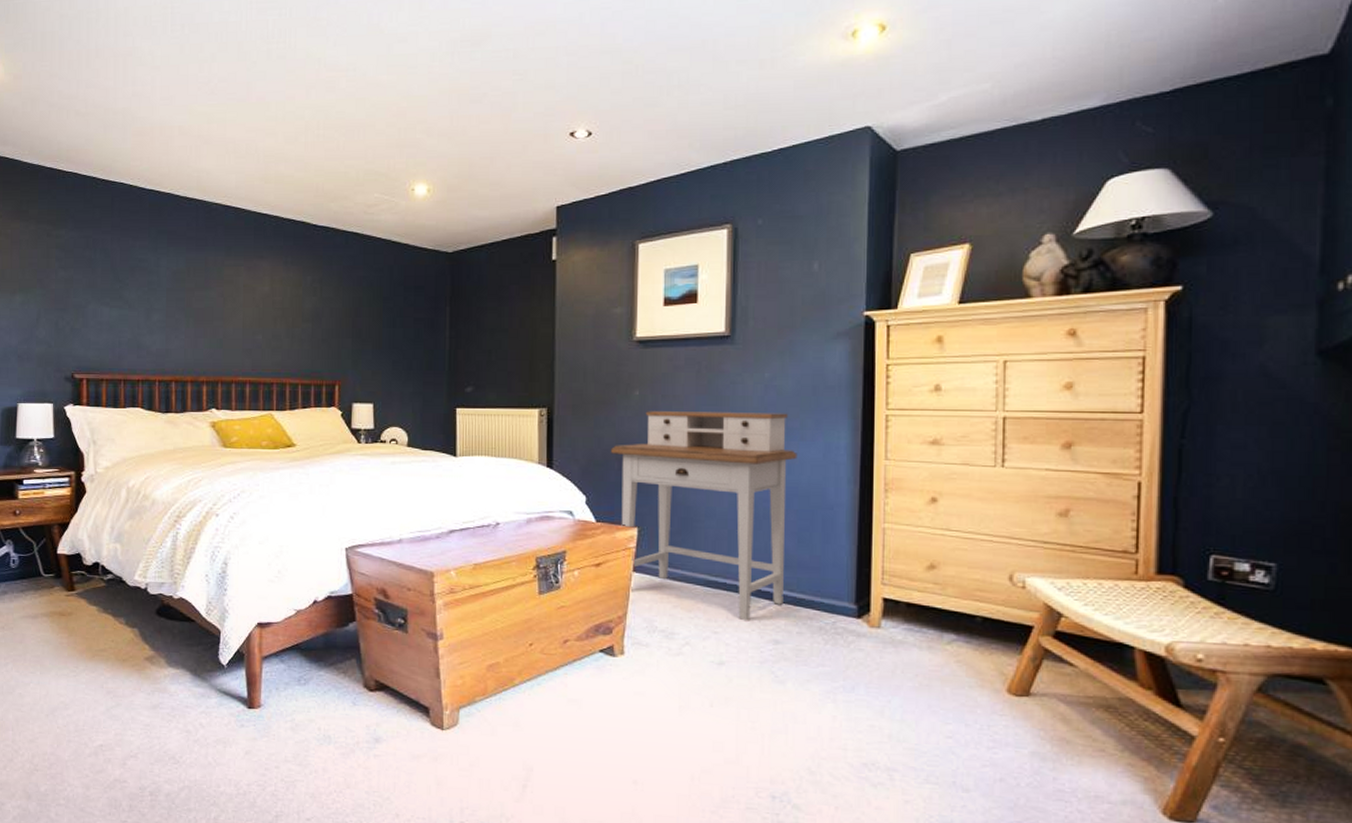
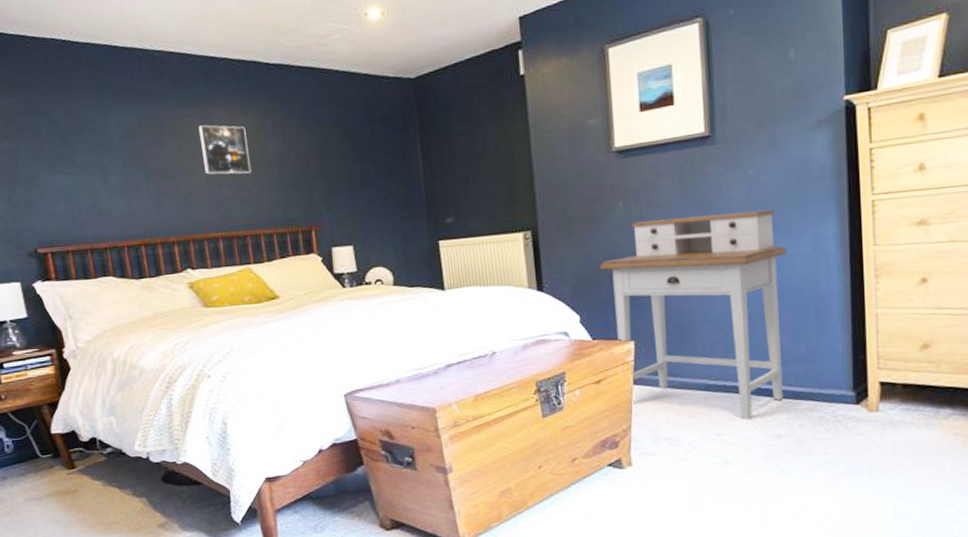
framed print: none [242,275,287,324] -> present [198,125,252,175]

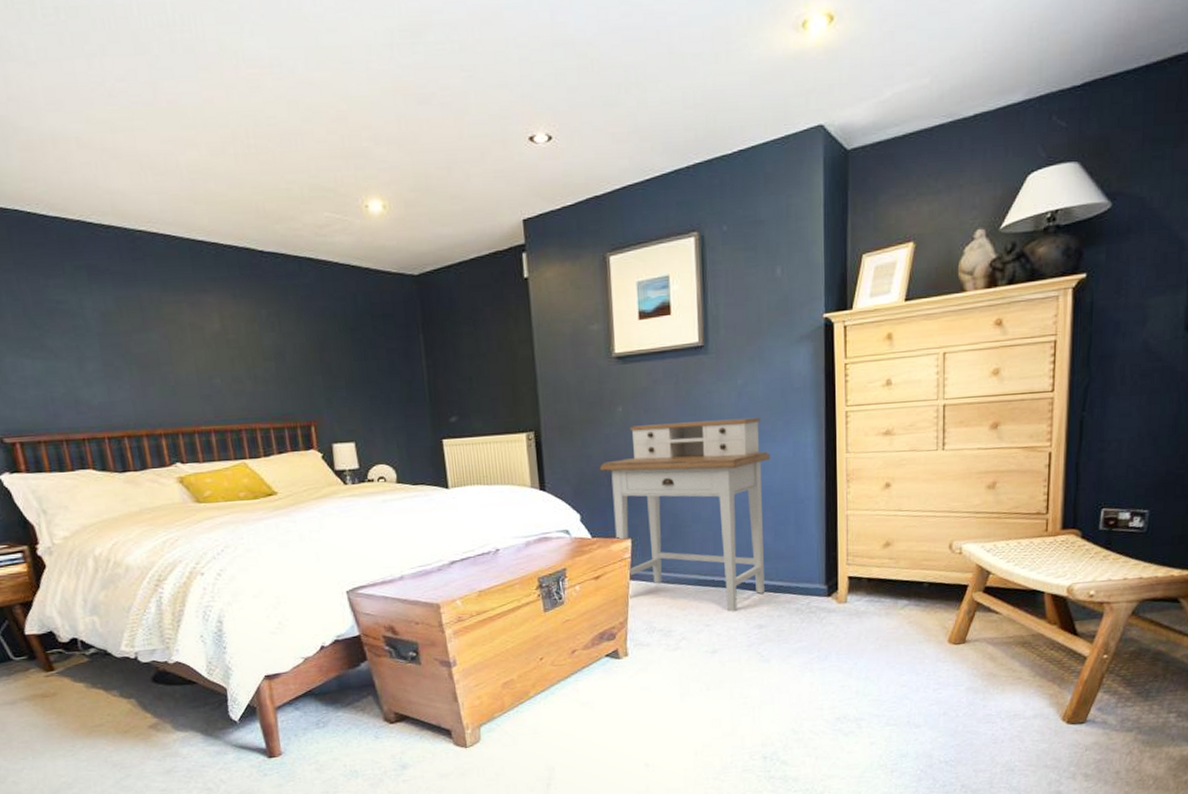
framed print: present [198,125,252,175] -> none [185,312,246,366]

